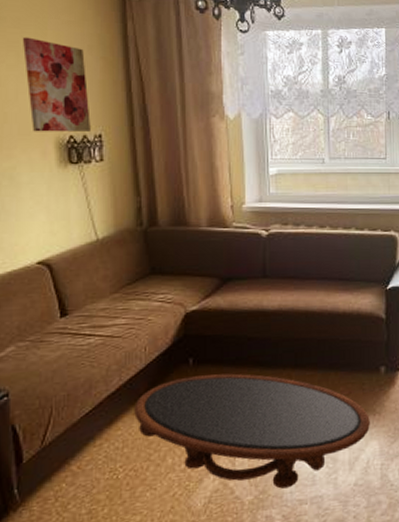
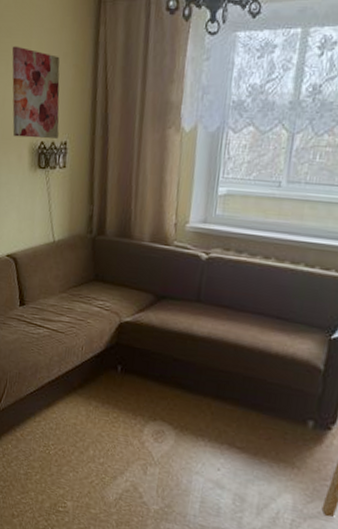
coffee table: present [134,373,370,489] -> none [67,381,287,511]

